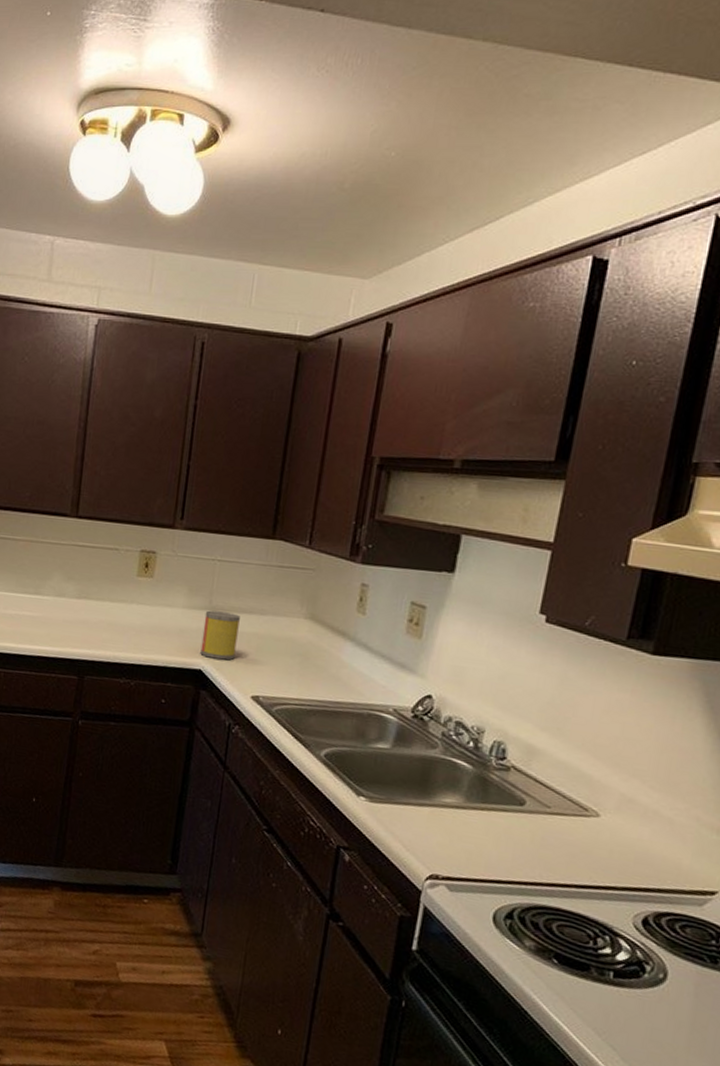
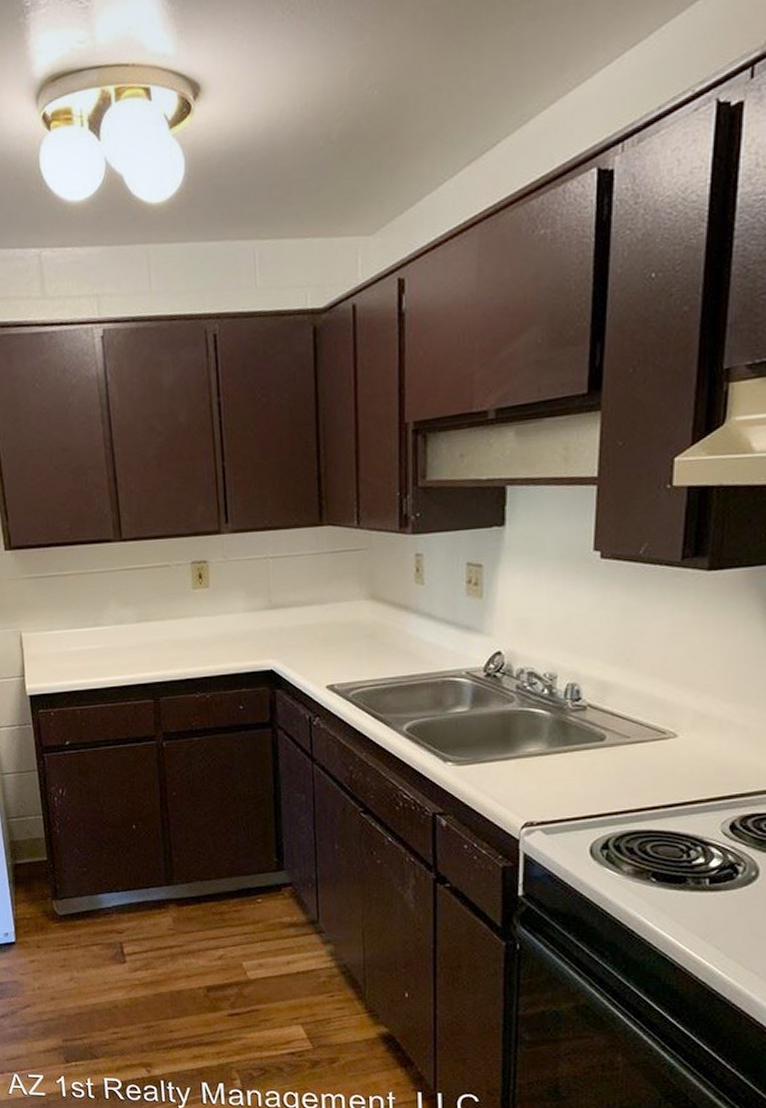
canister: present [200,610,240,661] -> none [267,608,304,657]

